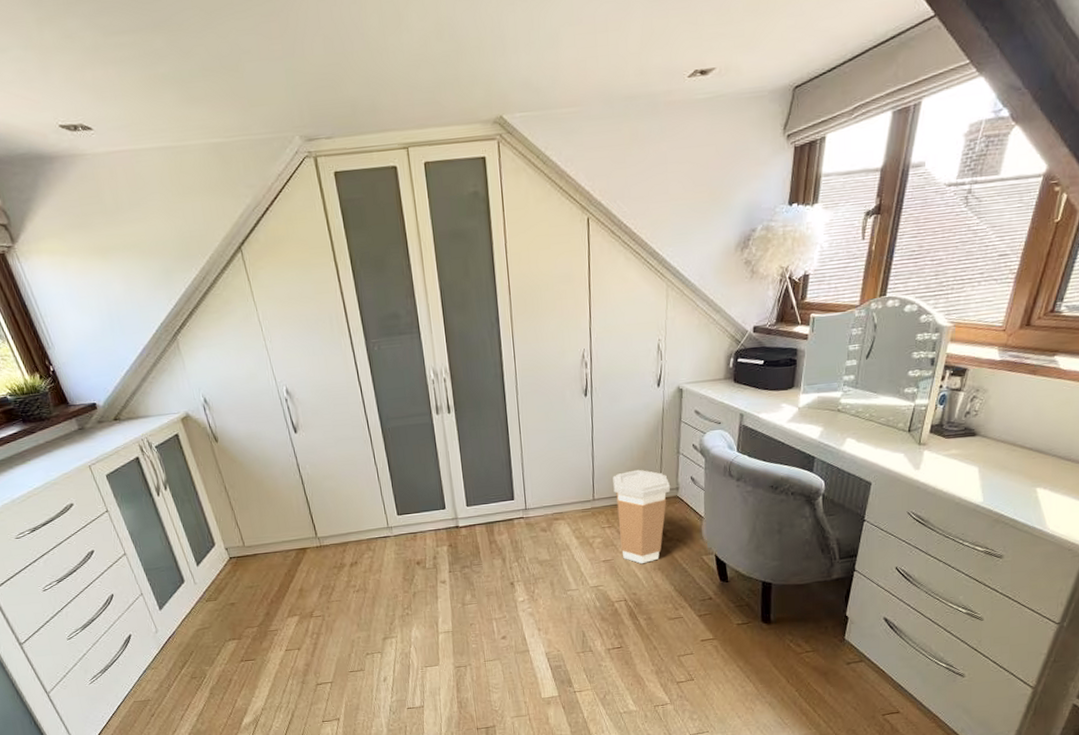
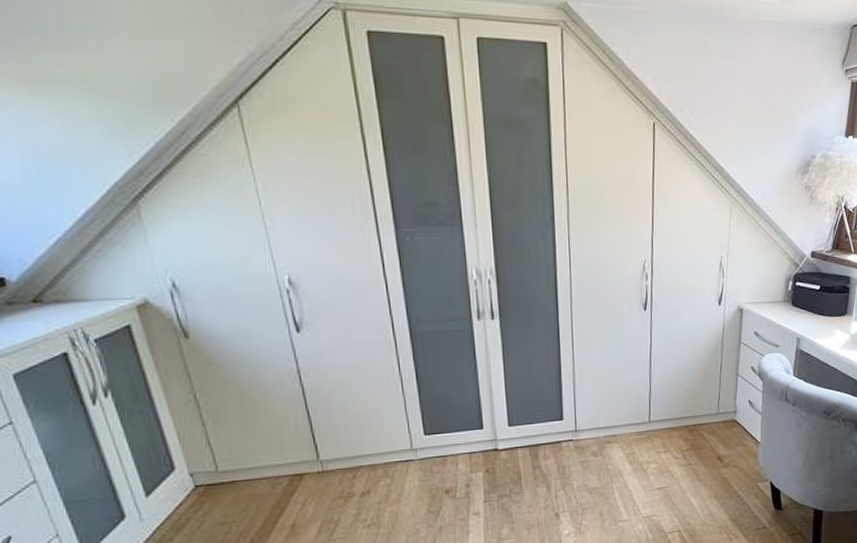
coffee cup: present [613,469,671,564] -> none [670,390,729,492]

